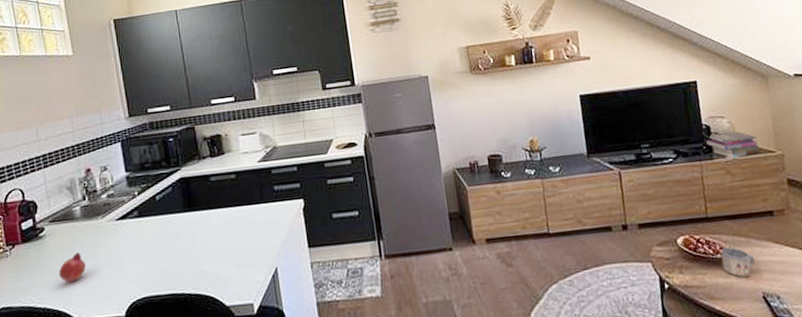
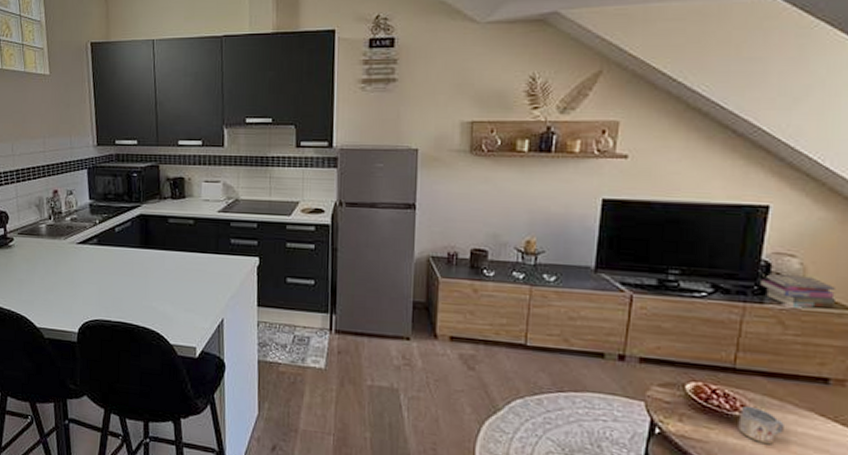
fruit: present [58,252,86,283] -> none [23,266,47,293]

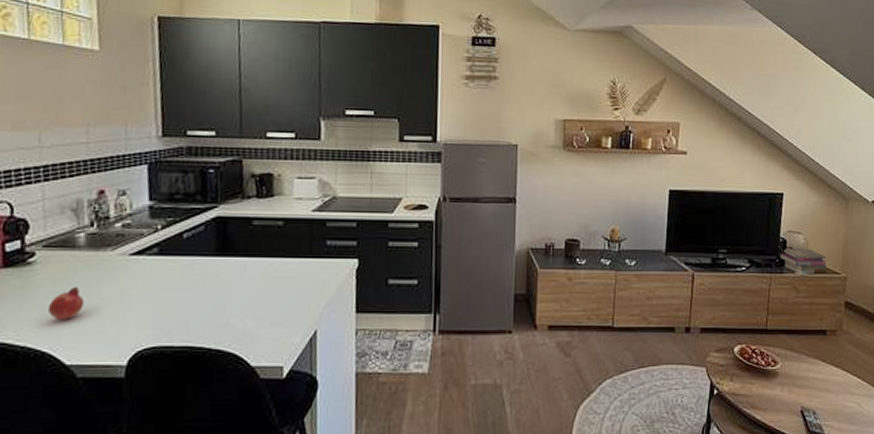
fruit: none [23,266,47,293] -> present [47,286,84,321]
mug: present [738,405,786,445] -> none [771,360,801,391]

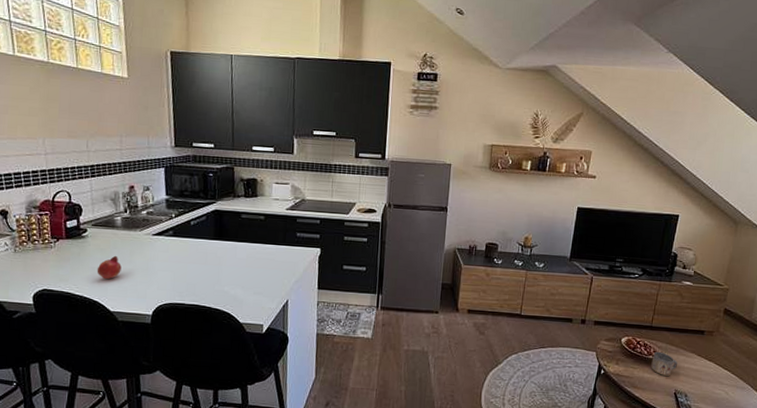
mug: none [771,360,801,391] -> present [651,351,678,377]
books: present [780,249,827,275] -> none [670,261,712,285]

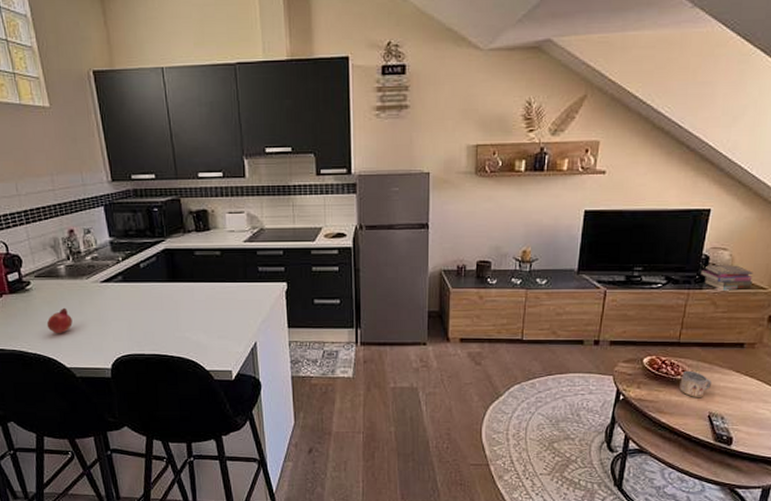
books: none [670,261,712,285] -> present [701,265,753,291]

